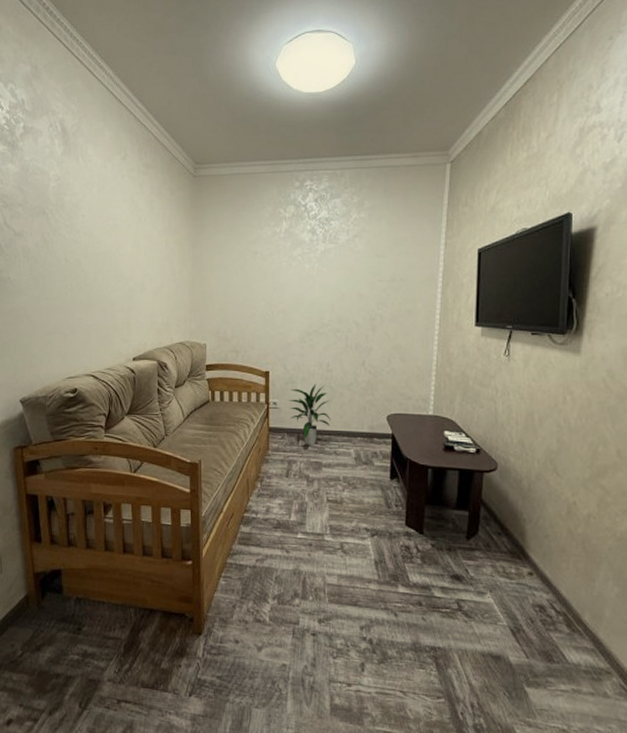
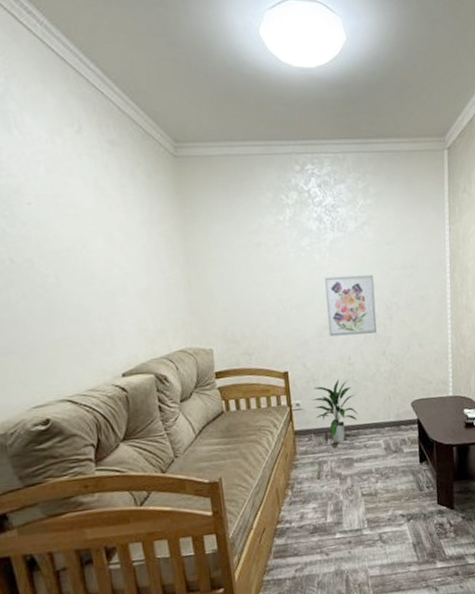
wall art: none [311,286,361,343] -> present [325,275,377,337]

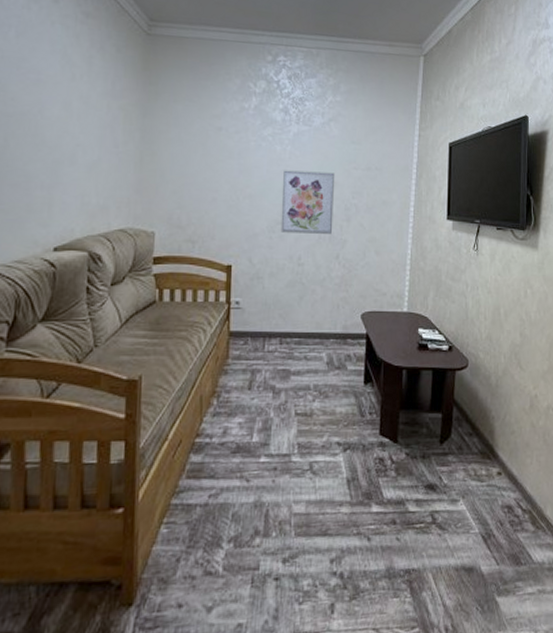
indoor plant: present [312,379,358,443] -> none [253,279,301,351]

